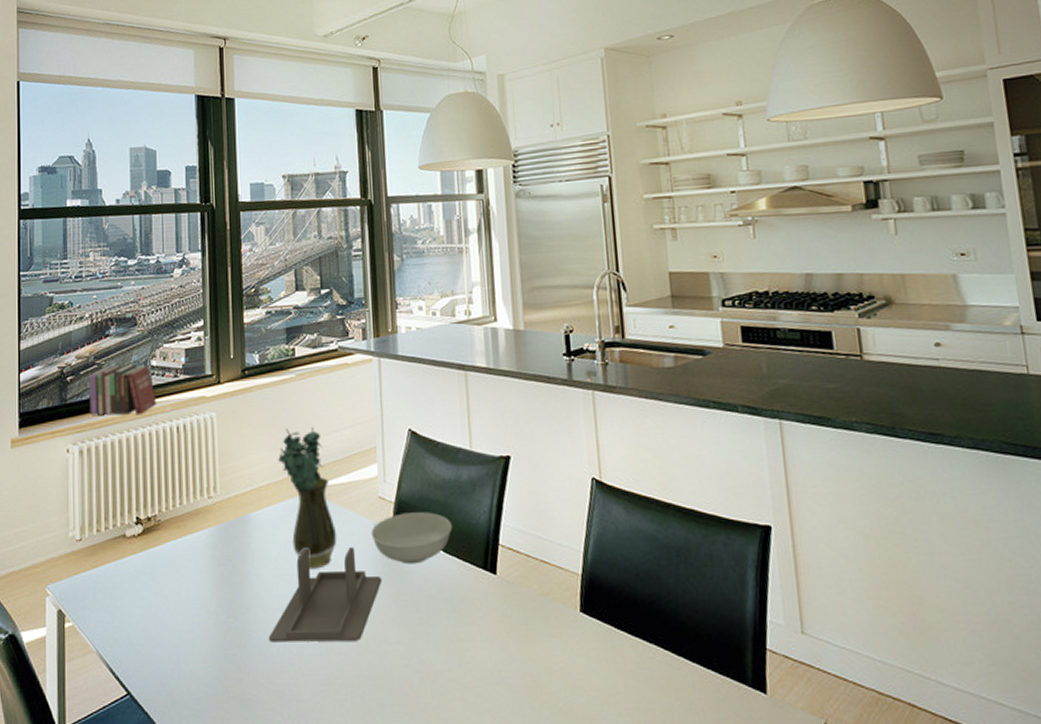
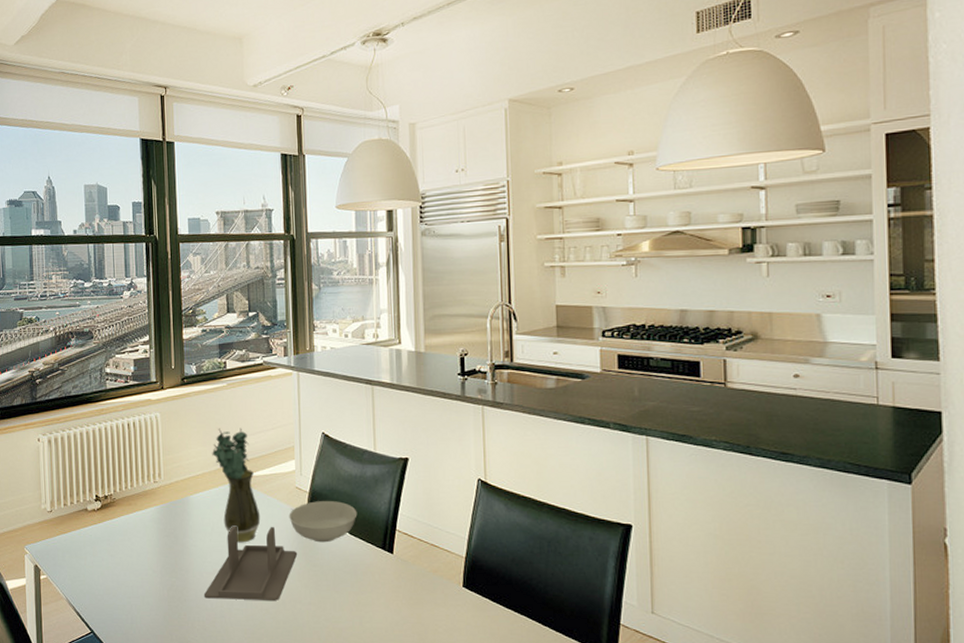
books: present [89,363,157,416] -> none [54,370,111,413]

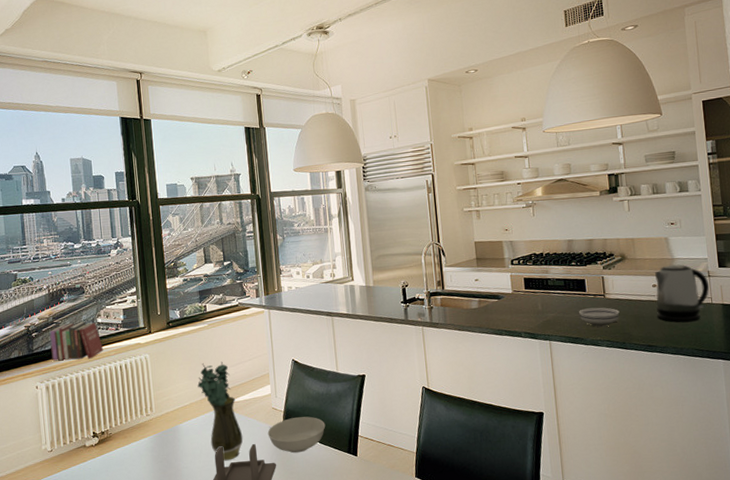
books: none [54,370,111,413] -> present [49,321,104,361]
bowl: none [689,398,745,425] -> present [579,307,620,327]
kettle: none [797,350,876,427] -> present [655,264,710,322]

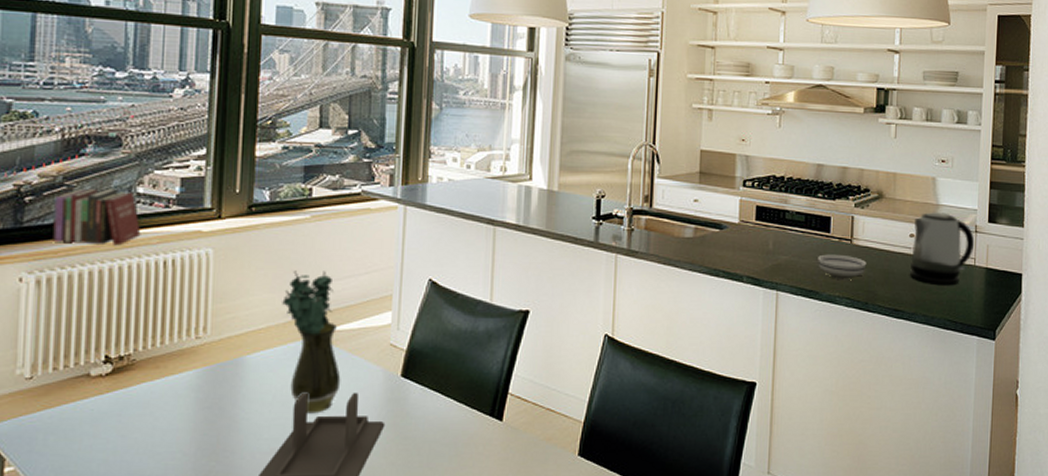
bowl: present [267,416,326,453] -> none [378,361,464,411]

